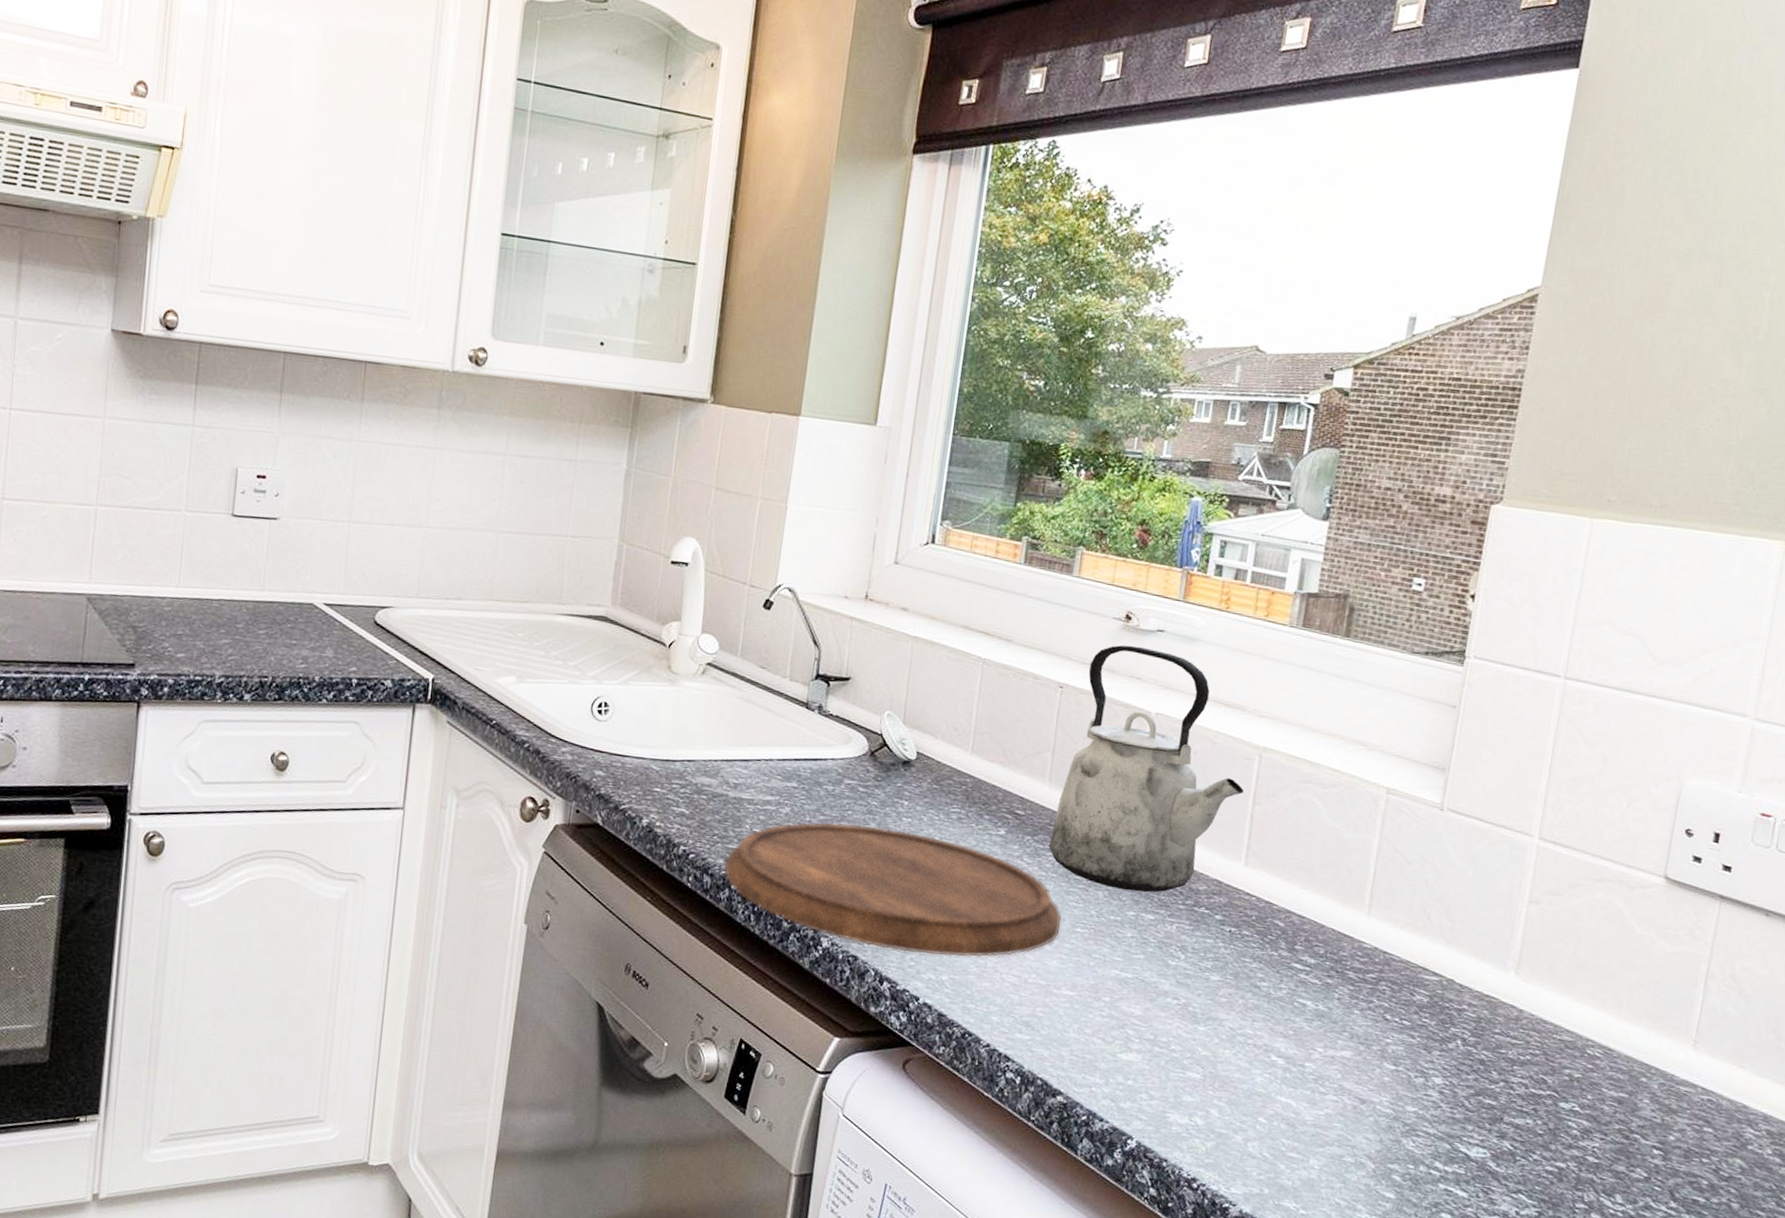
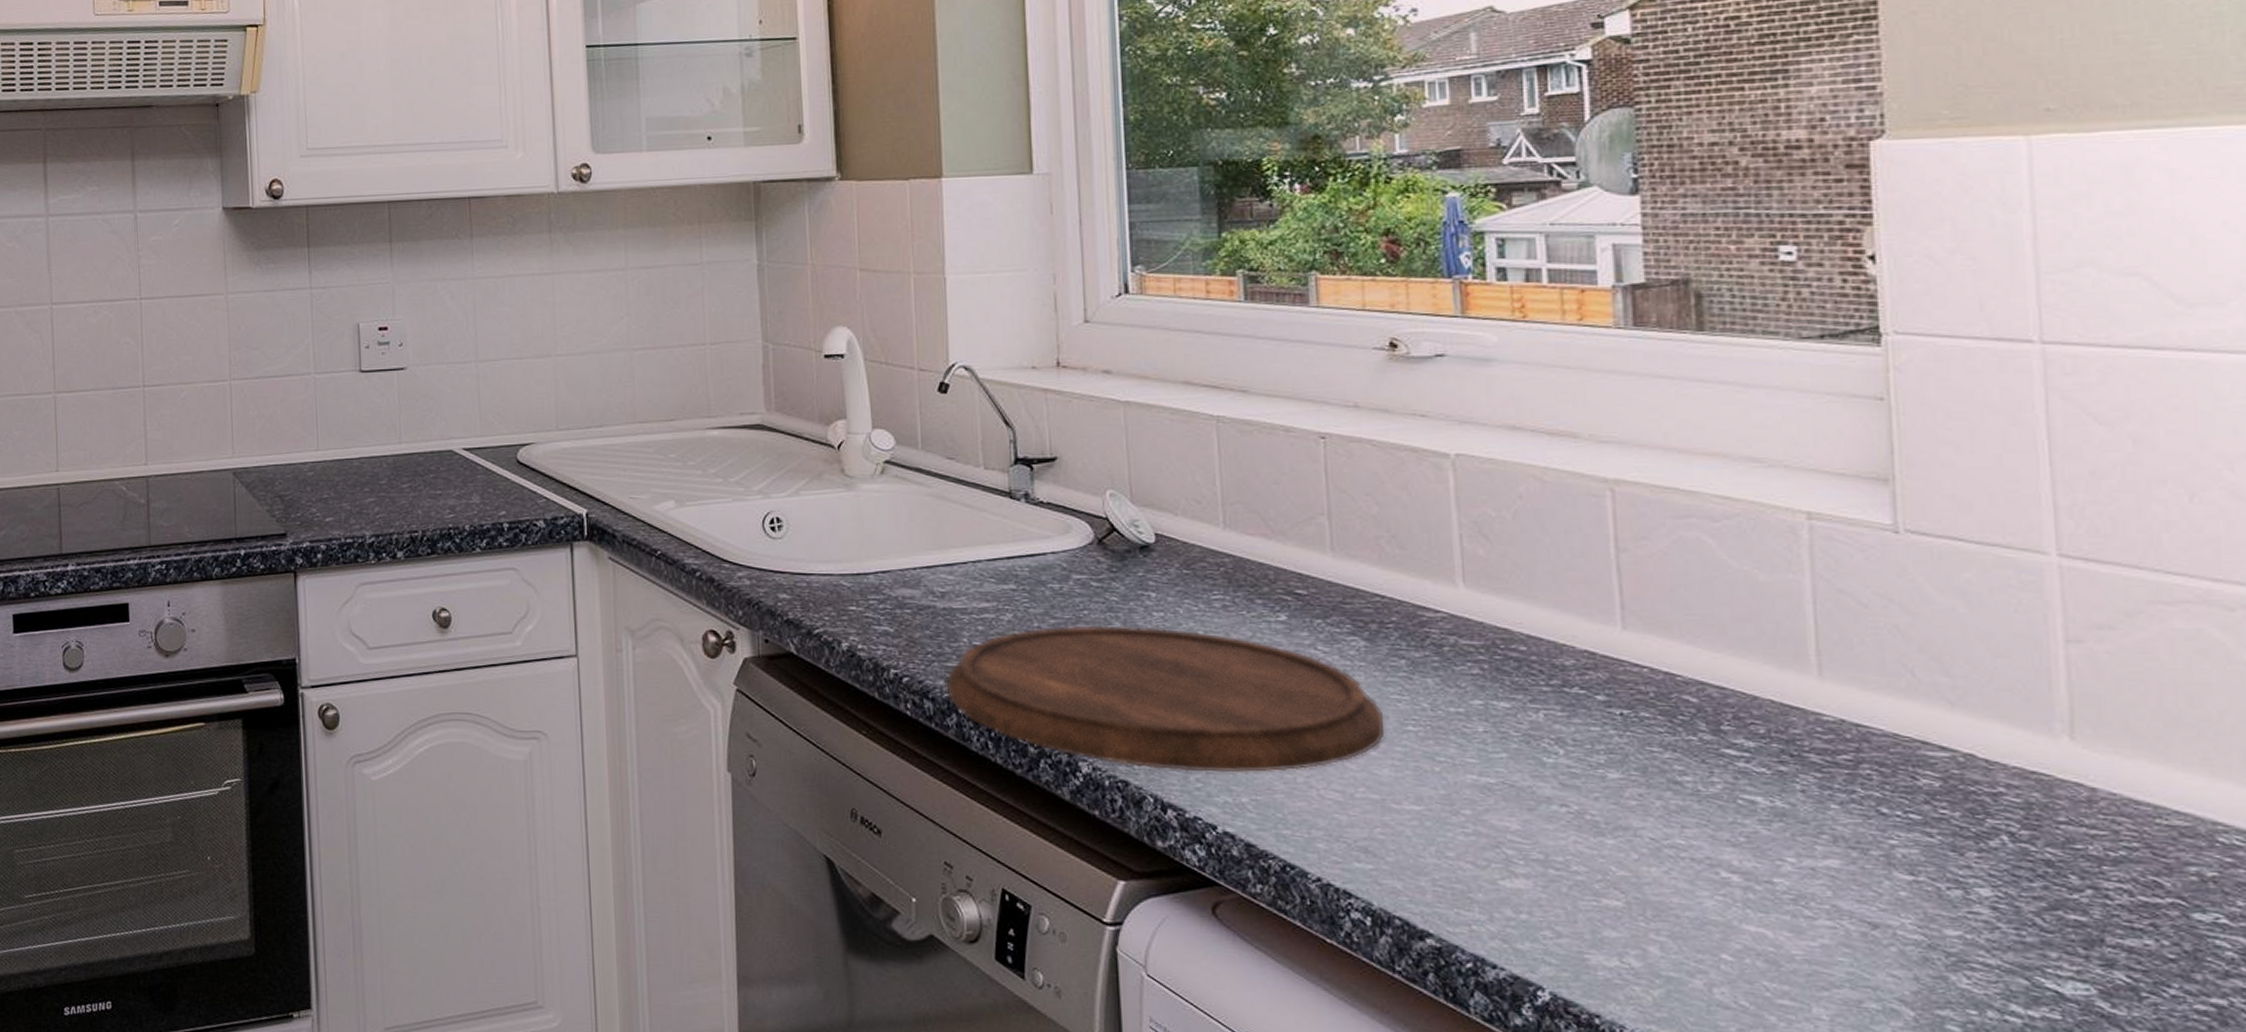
kettle: present [1048,645,1244,893] -> none [1347,377,1599,675]

